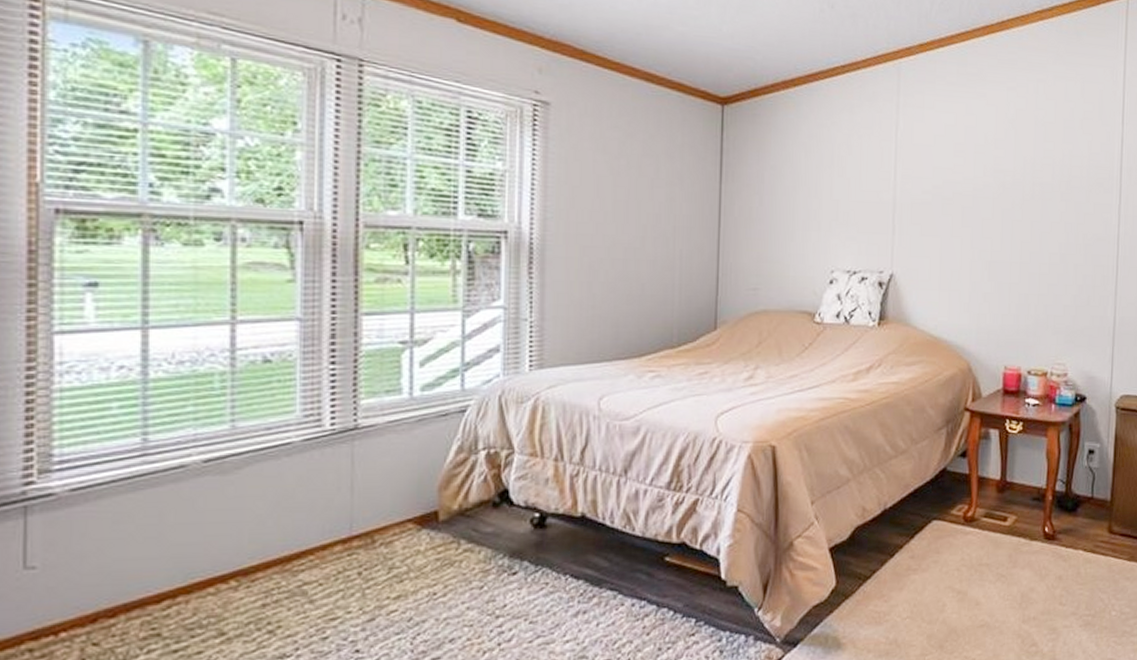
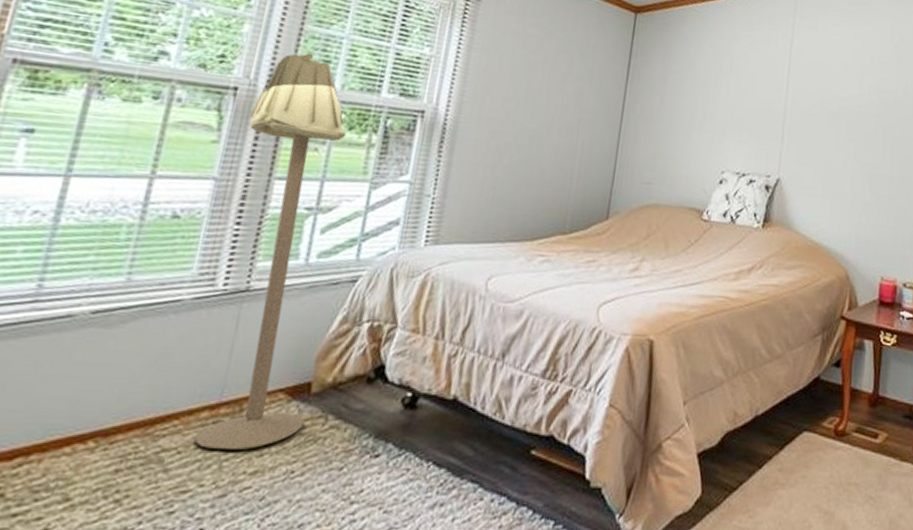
floor lamp: none [321,178,438,579] -> present [194,53,347,450]

